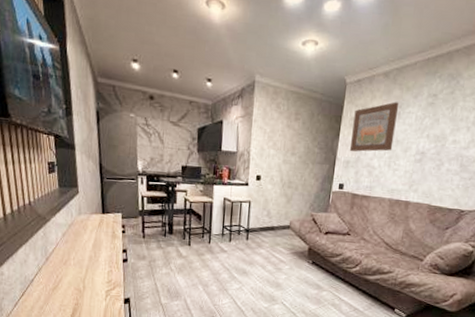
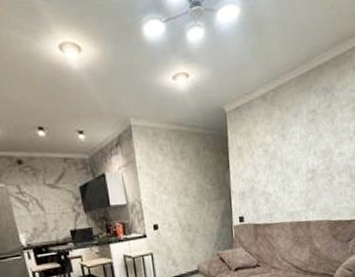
wall art: present [350,102,399,152] -> none [240,124,284,183]

